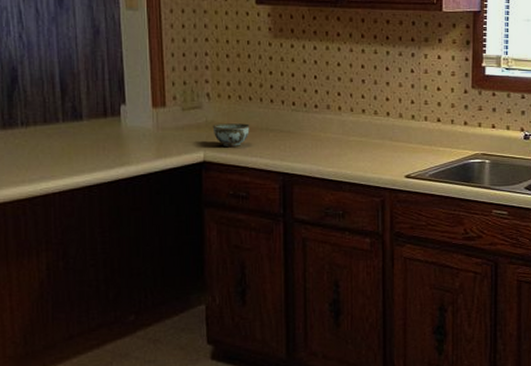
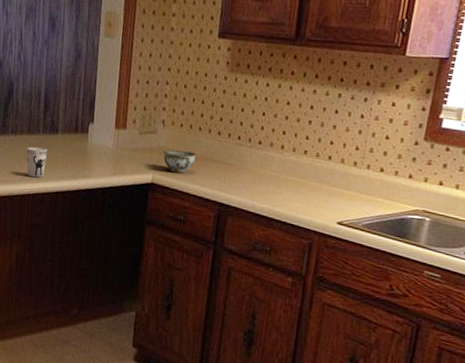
cup: none [45,138,72,173] -> present [26,147,48,178]

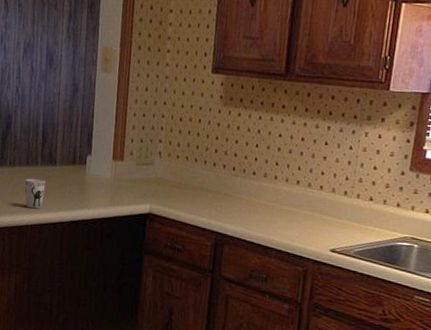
bowl: present [163,149,196,174] -> none [160,180,192,204]

